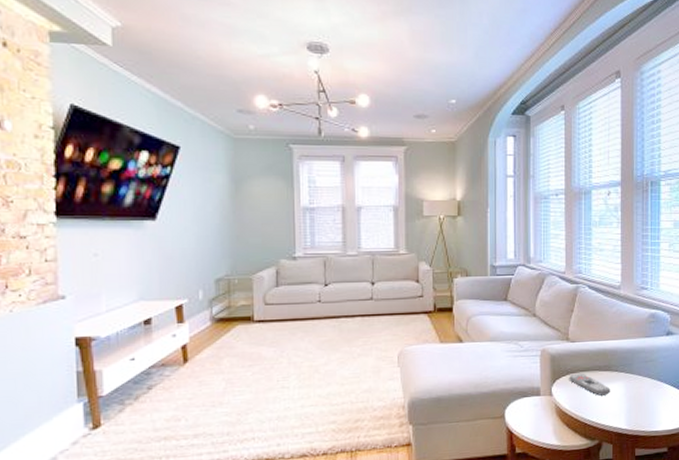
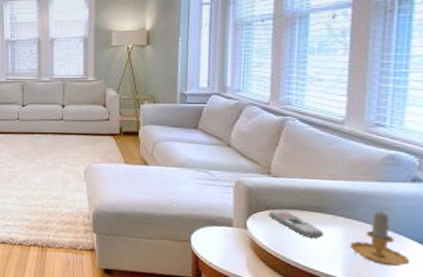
candle: none [629,362,669,411] -> present [349,210,411,267]

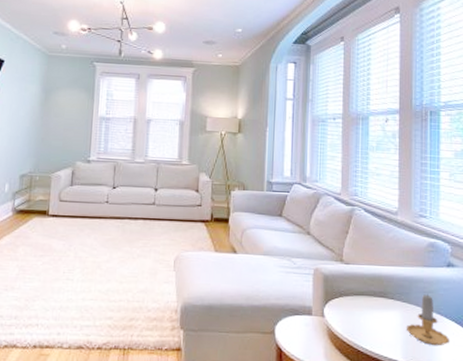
remote control: present [269,210,324,238] -> none [342,296,386,323]

